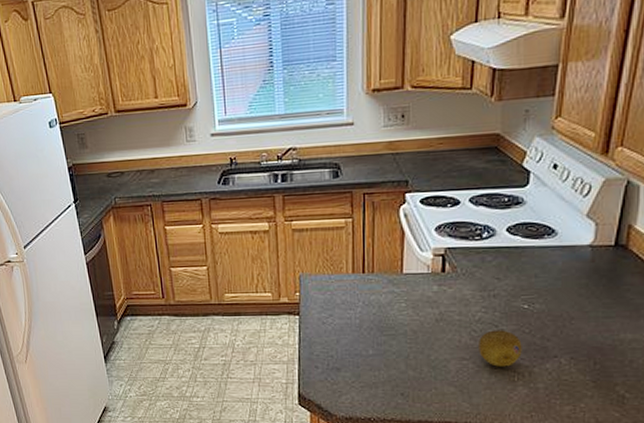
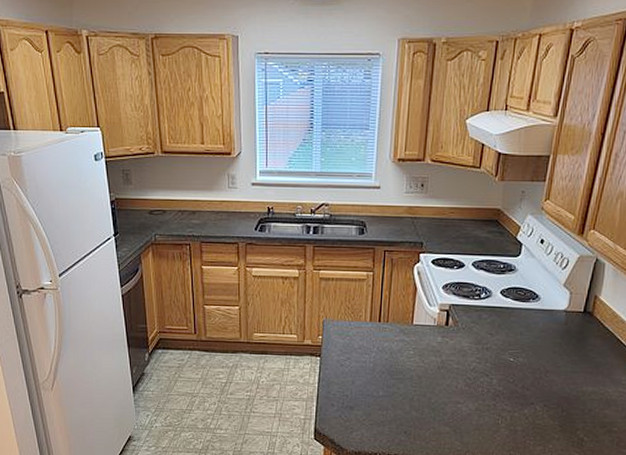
fruit: present [479,330,522,367] -> none [471,378,507,411]

